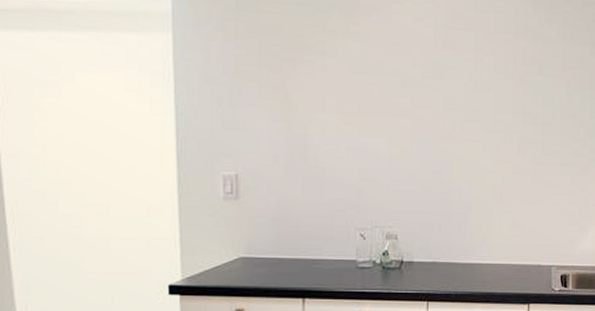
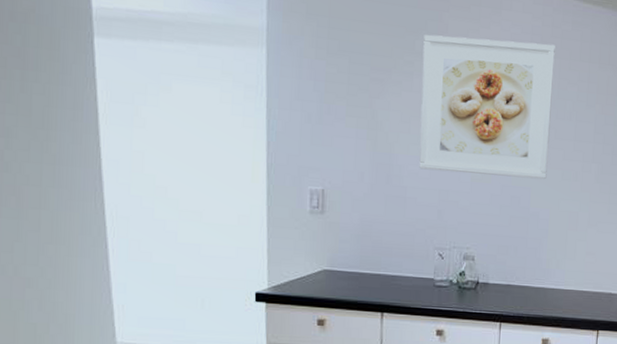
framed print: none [334,12,471,153] -> present [419,34,556,180]

